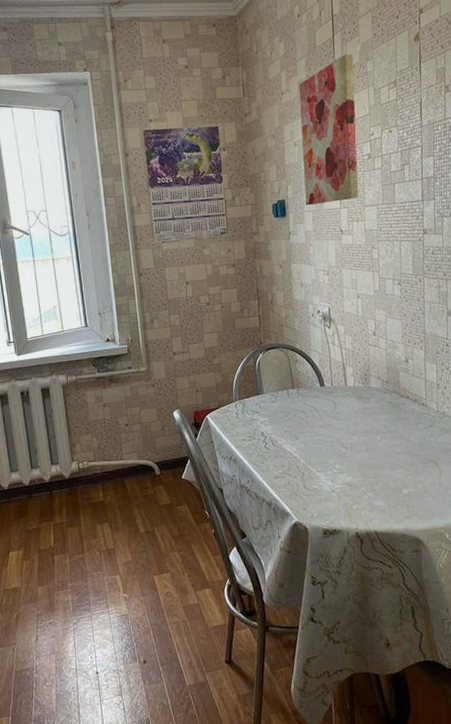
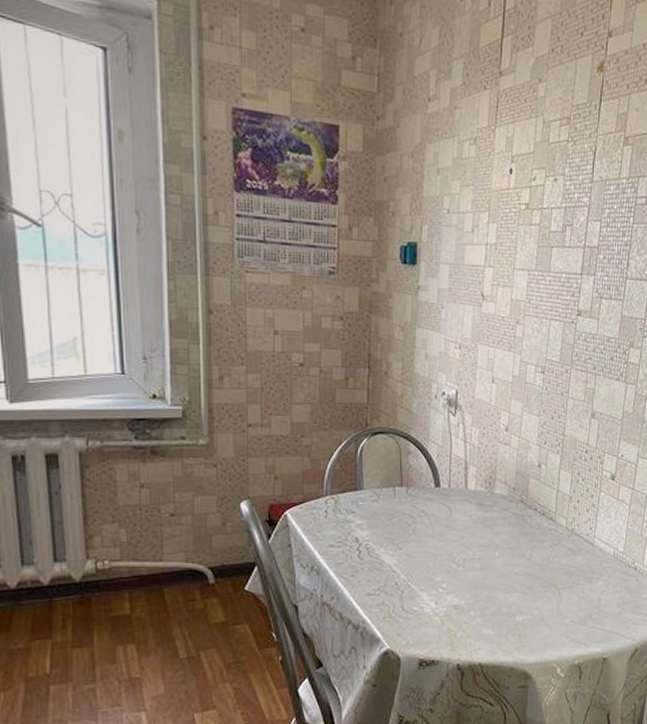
wall art: present [298,54,359,206] -> none [442,67,523,258]

